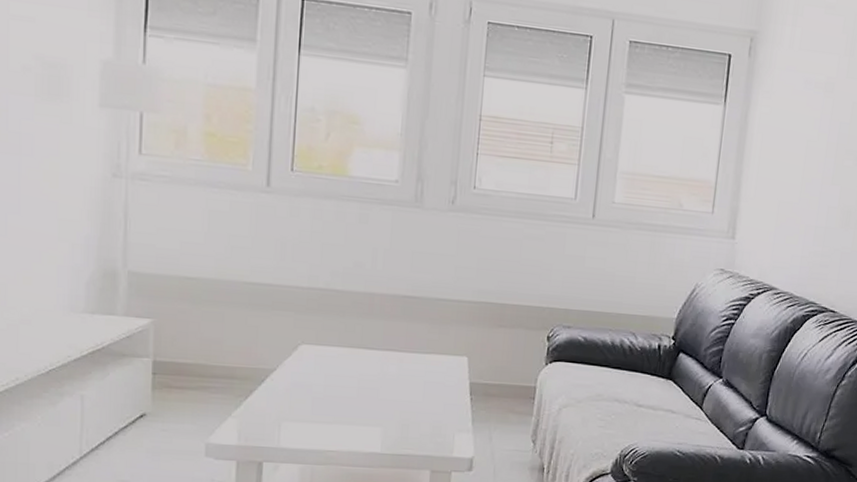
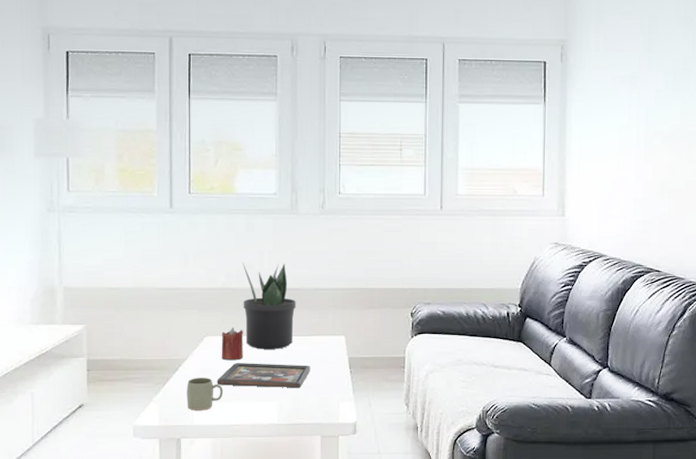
mug: none [272,392,318,431] -> present [186,378,224,410]
decorative tray: none [310,378,425,414] -> present [217,363,311,388]
candle: none [318,336,346,376] -> present [221,327,243,361]
planter: none [348,261,413,366] -> present [243,263,296,349]

